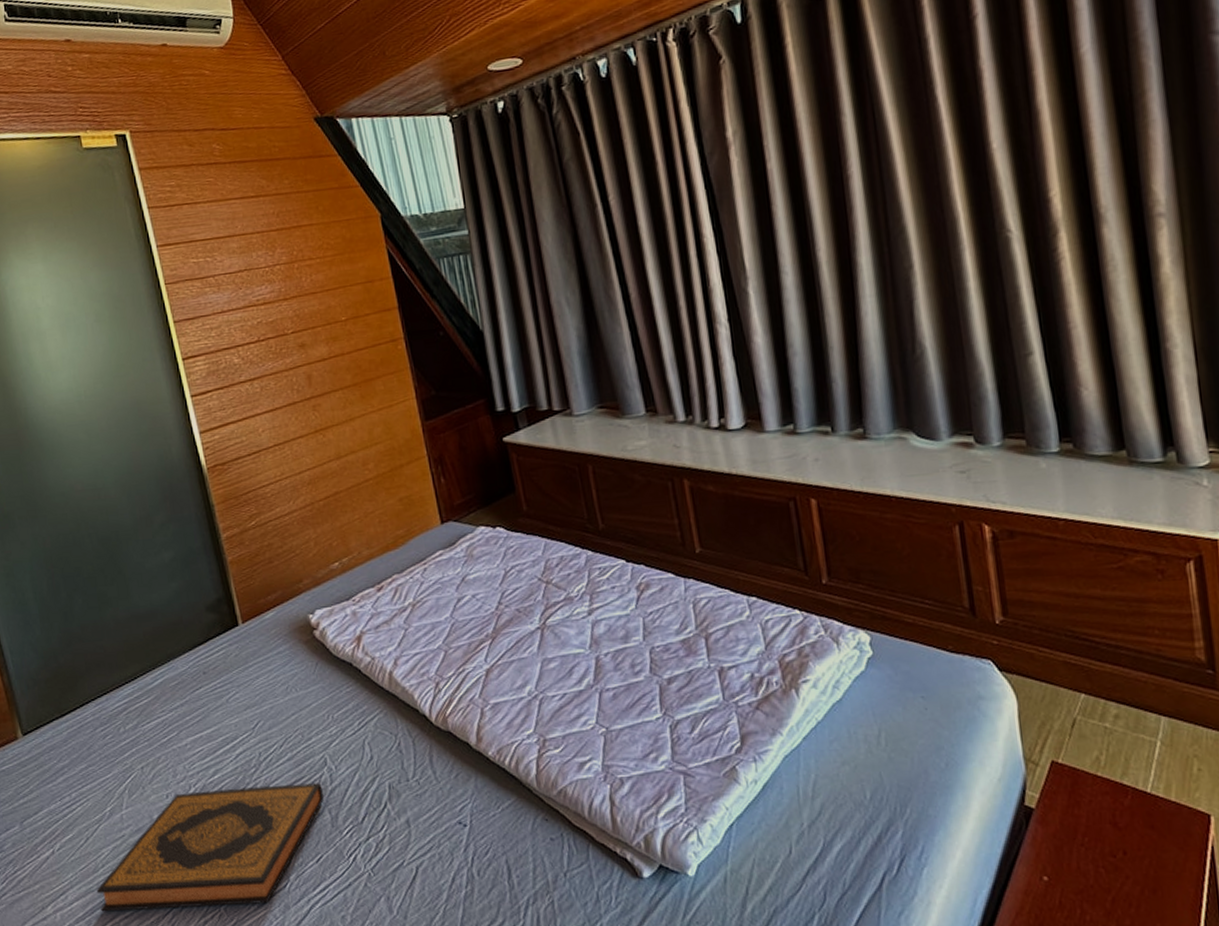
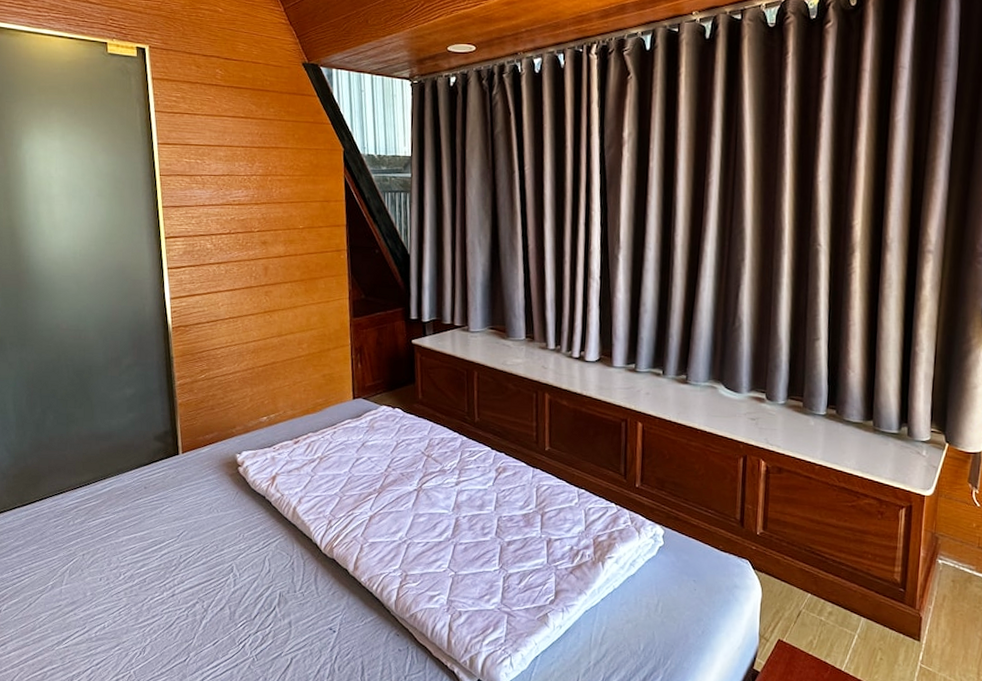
hardback book: present [96,783,324,912] -> none [31,578,227,672]

